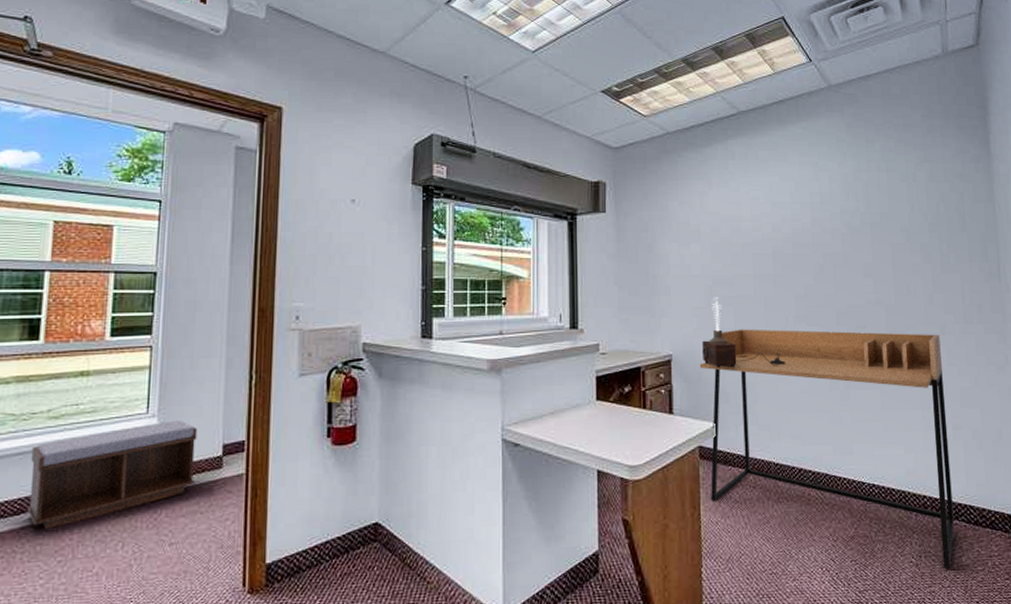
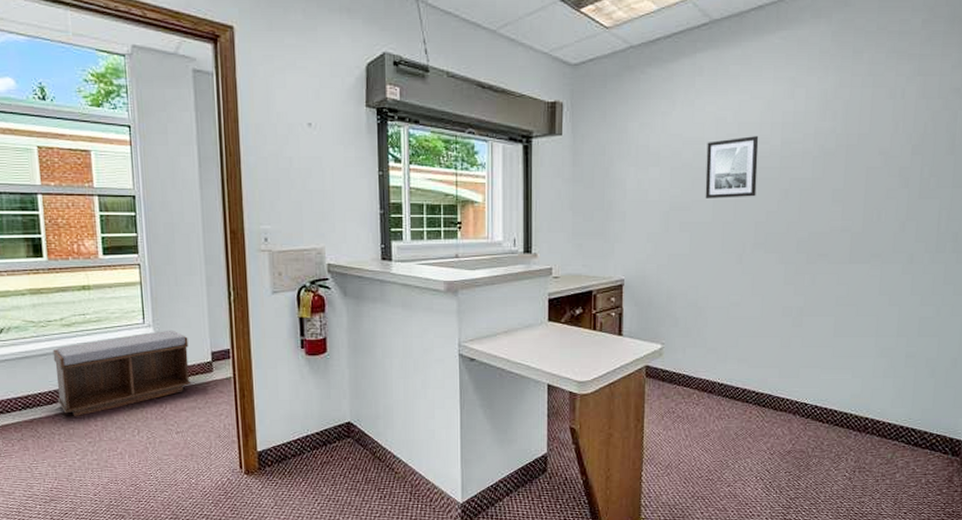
desk: present [699,329,954,569] -> none [651,255,906,484]
table lamp: present [702,297,785,368] -> none [655,223,738,294]
wall art: none [743,215,793,273] -> present [705,136,759,198]

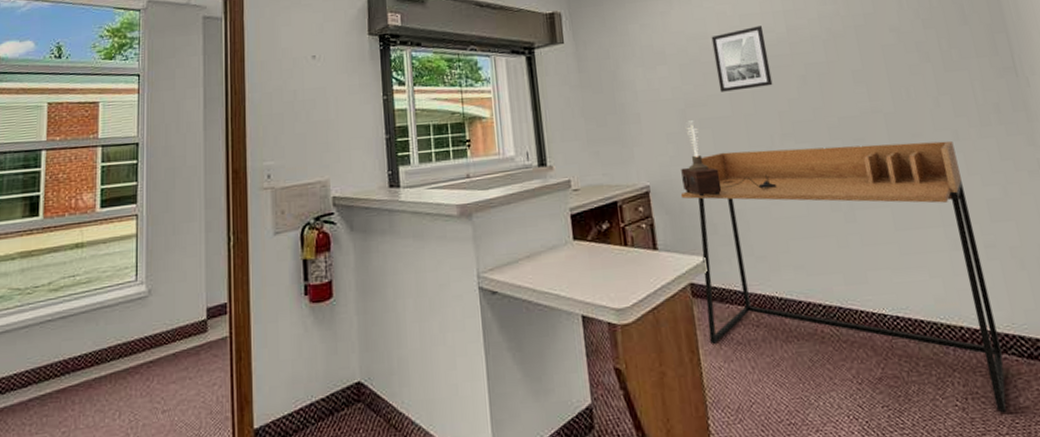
bench: present [52,330,191,416] -> none [33,285,182,400]
desk: none [651,255,906,484] -> present [680,140,1007,413]
table lamp: none [655,223,738,294] -> present [681,120,776,197]

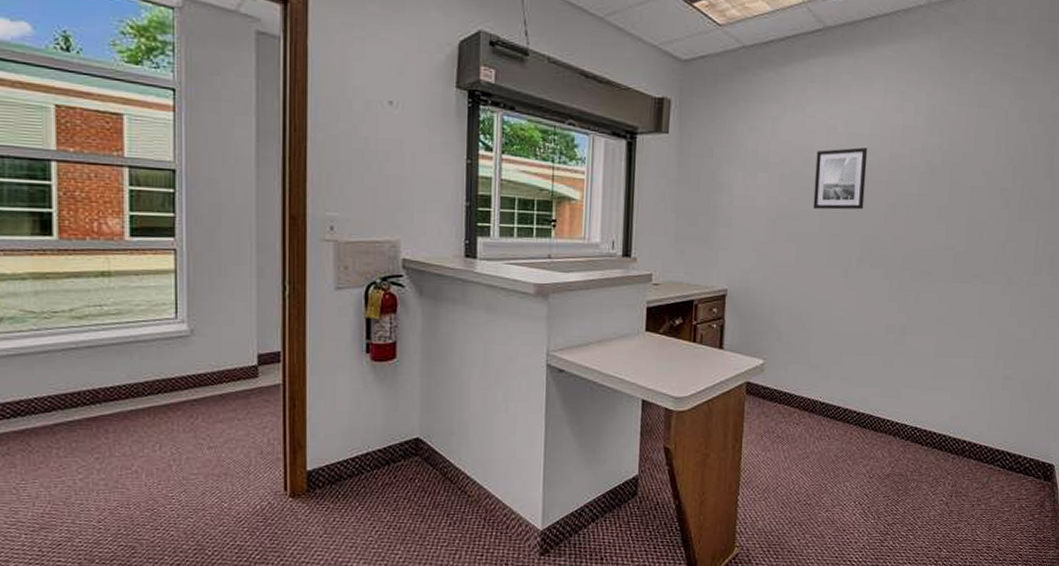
desk: present [680,140,1007,413] -> none [754,267,1005,509]
table lamp: present [681,120,776,197] -> none [759,232,843,307]

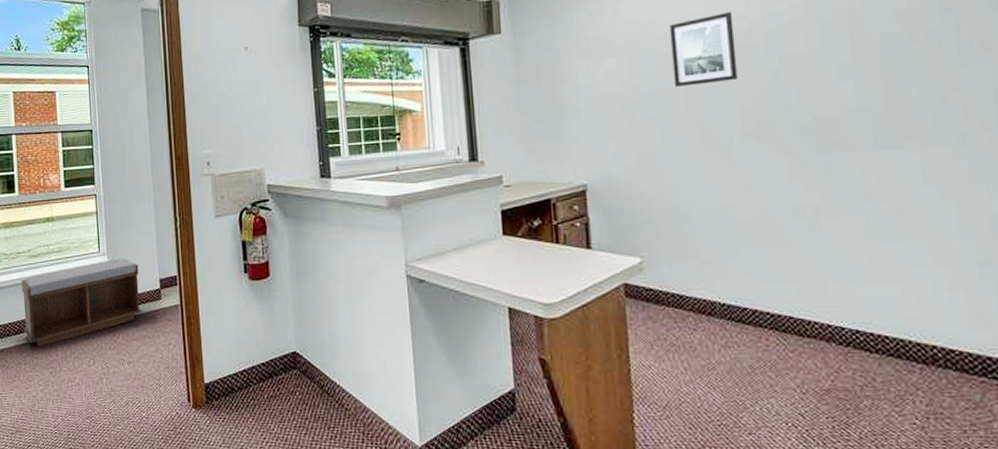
bench: none [56,327,230,427] -> present [21,257,141,346]

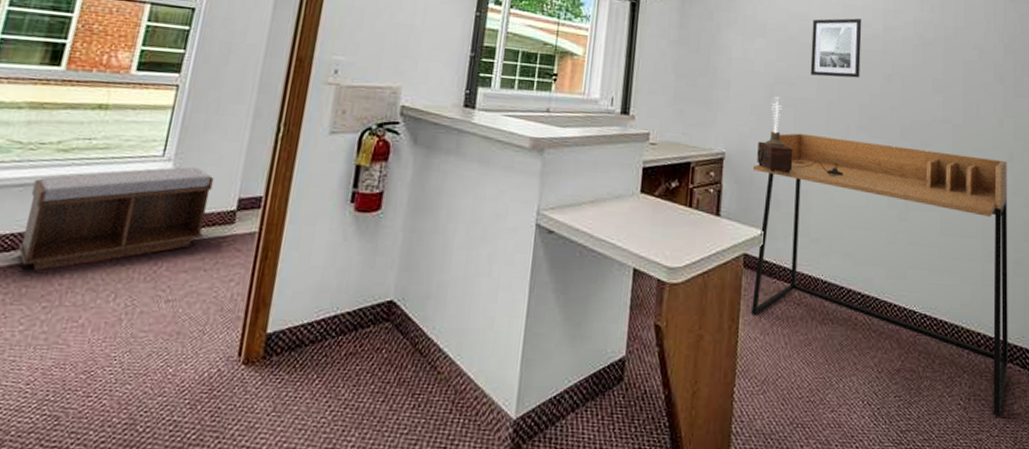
desk: none [620,145,981,436] -> present [751,133,1008,417]
table lamp: none [623,117,730,198] -> present [757,97,843,177]

